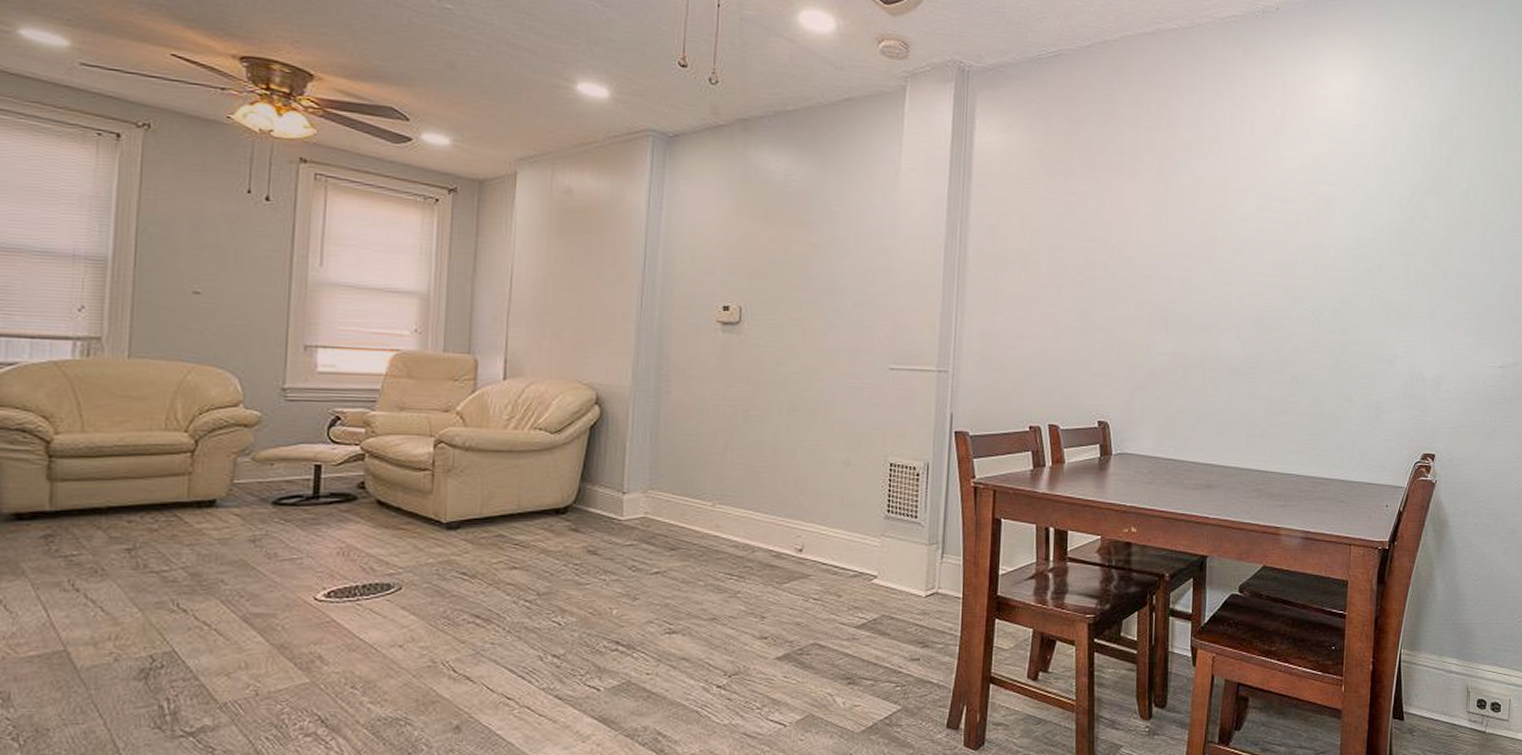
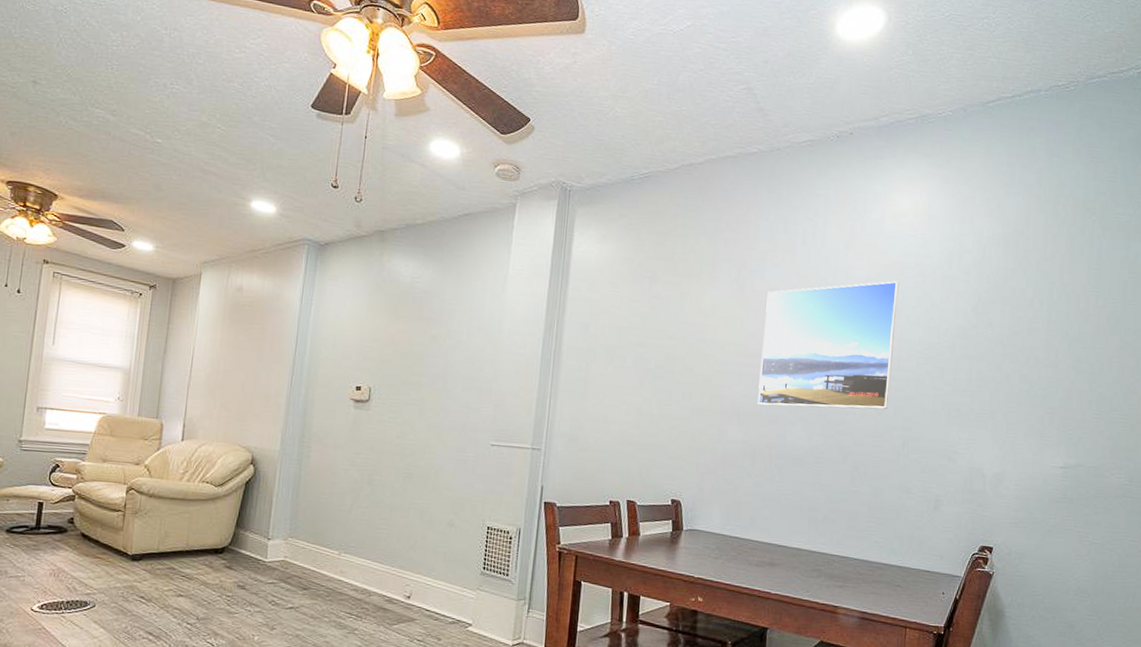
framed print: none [1187,172,1332,313] -> present [757,281,899,410]

